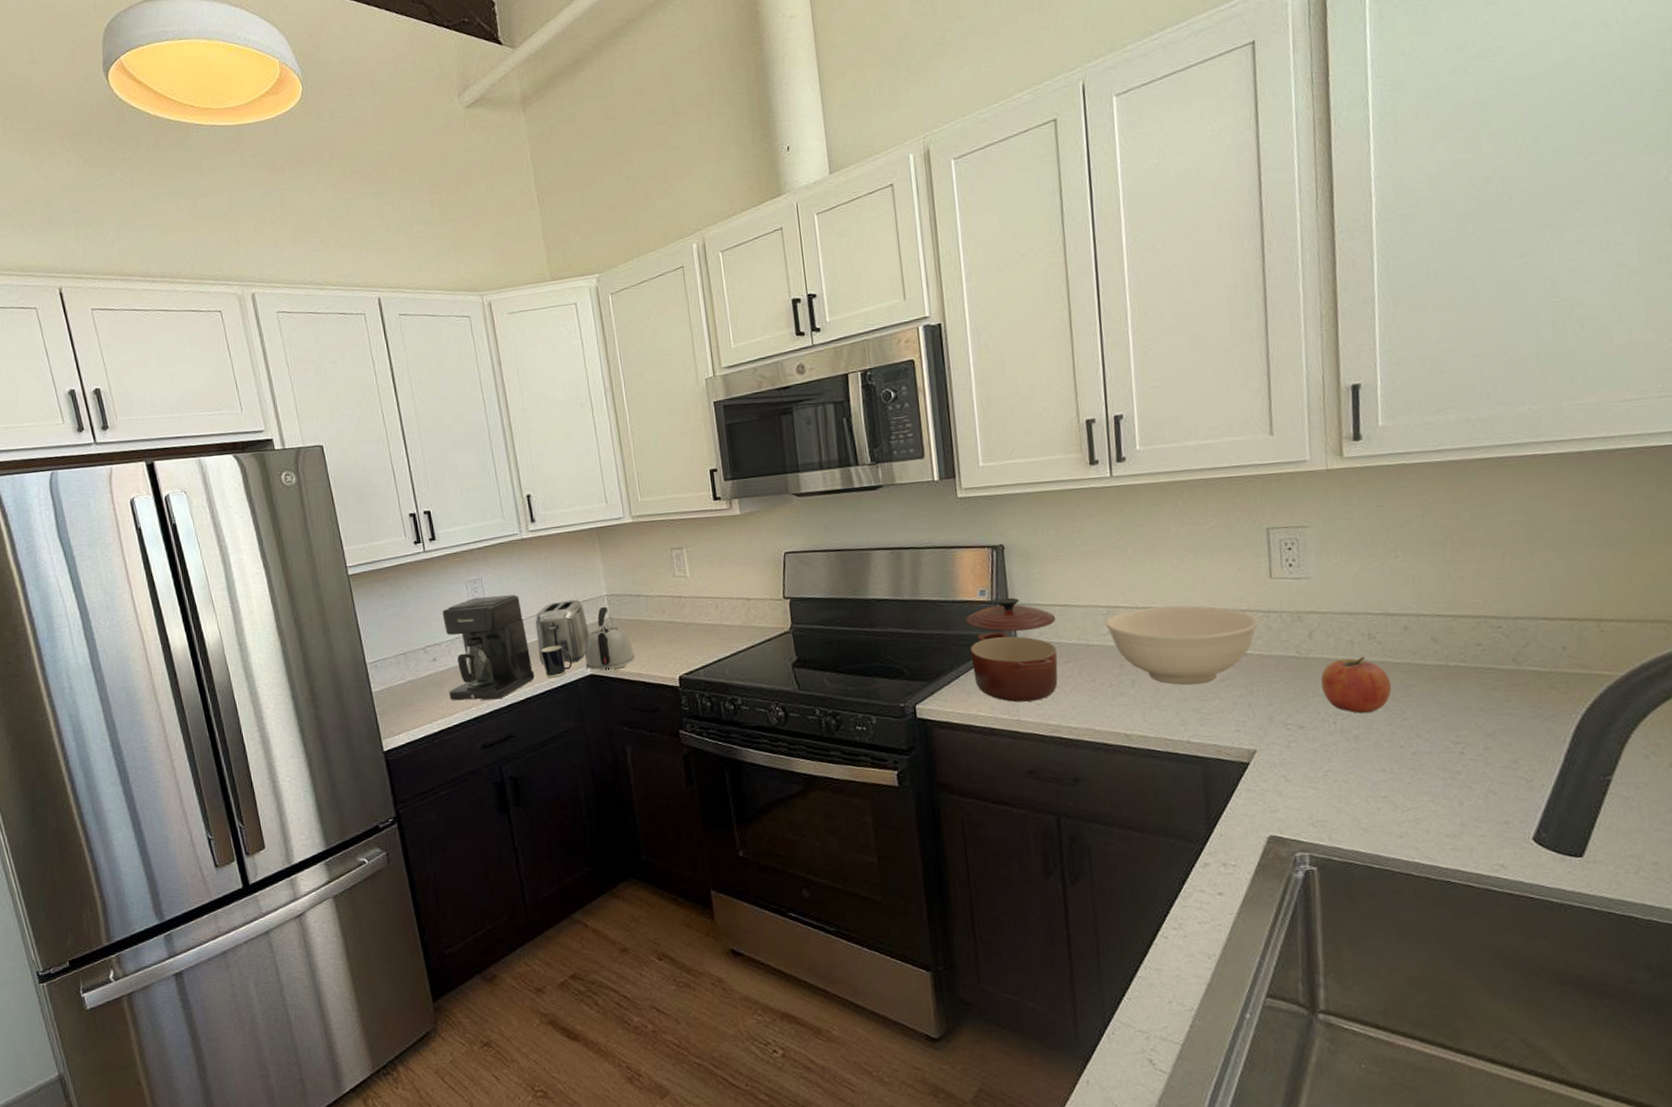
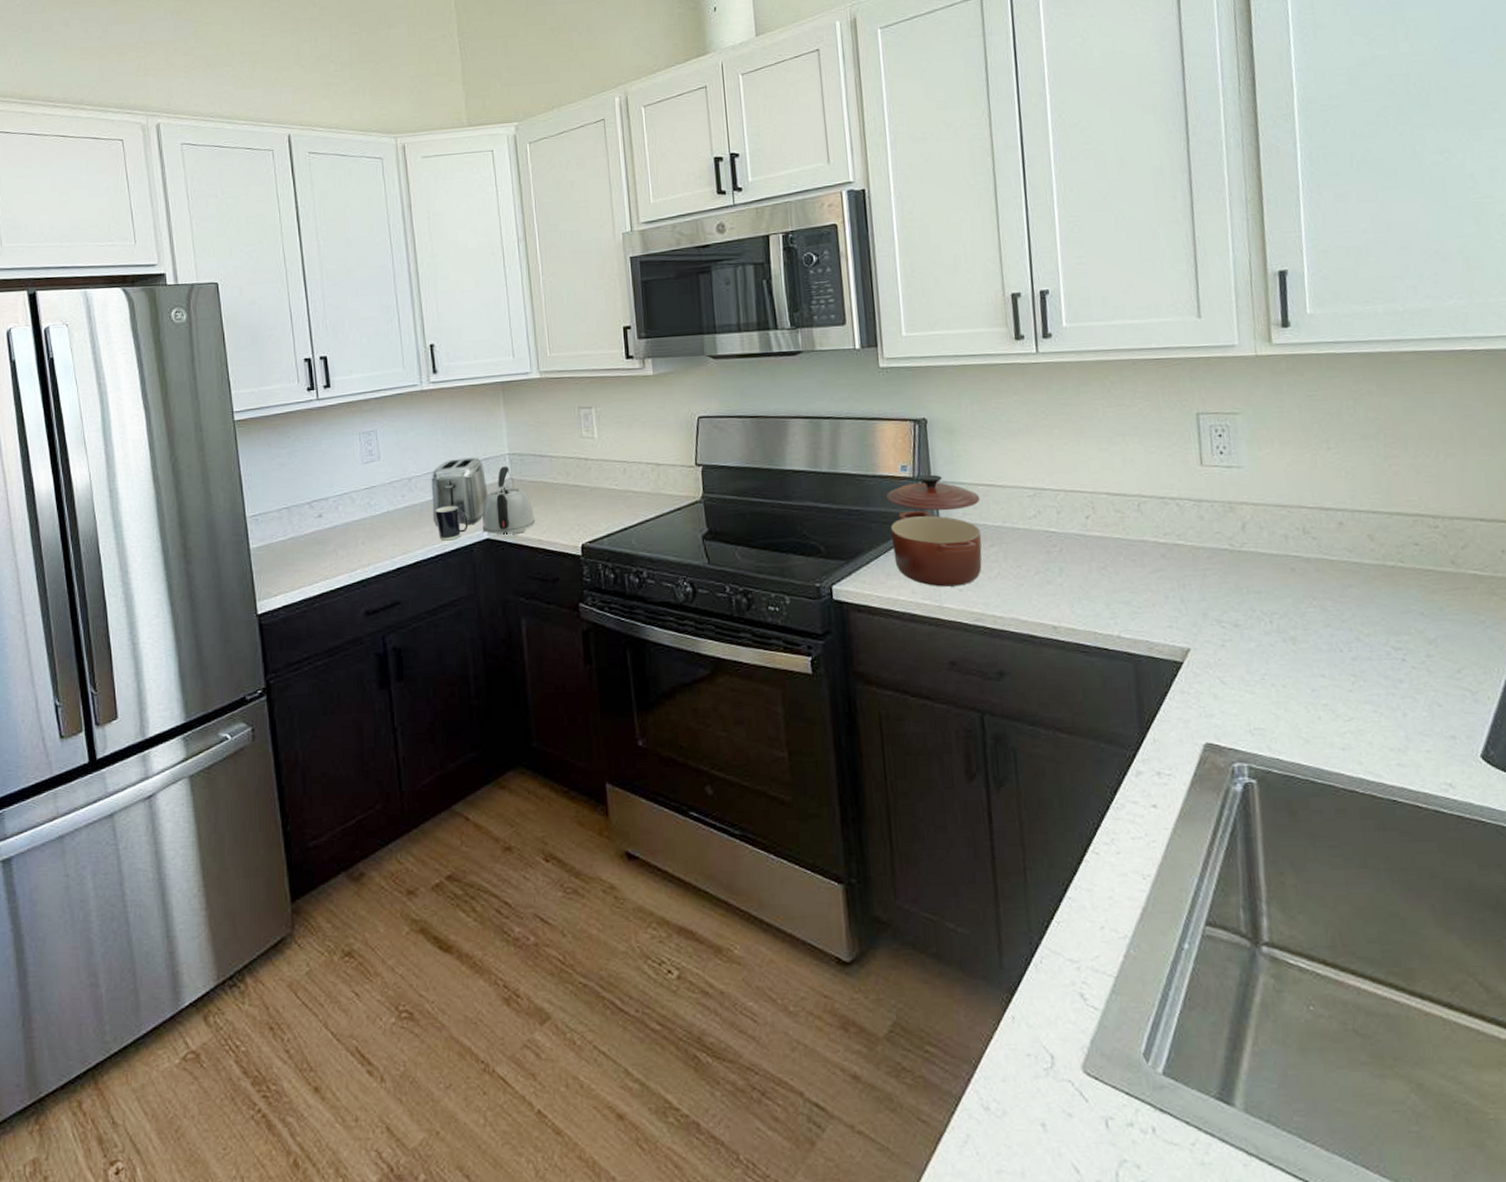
coffee maker: present [442,594,535,701] -> none [332,449,427,562]
bowl: present [1105,605,1259,685] -> none [1032,490,1190,576]
fruit: present [1320,657,1392,713] -> none [1255,553,1329,612]

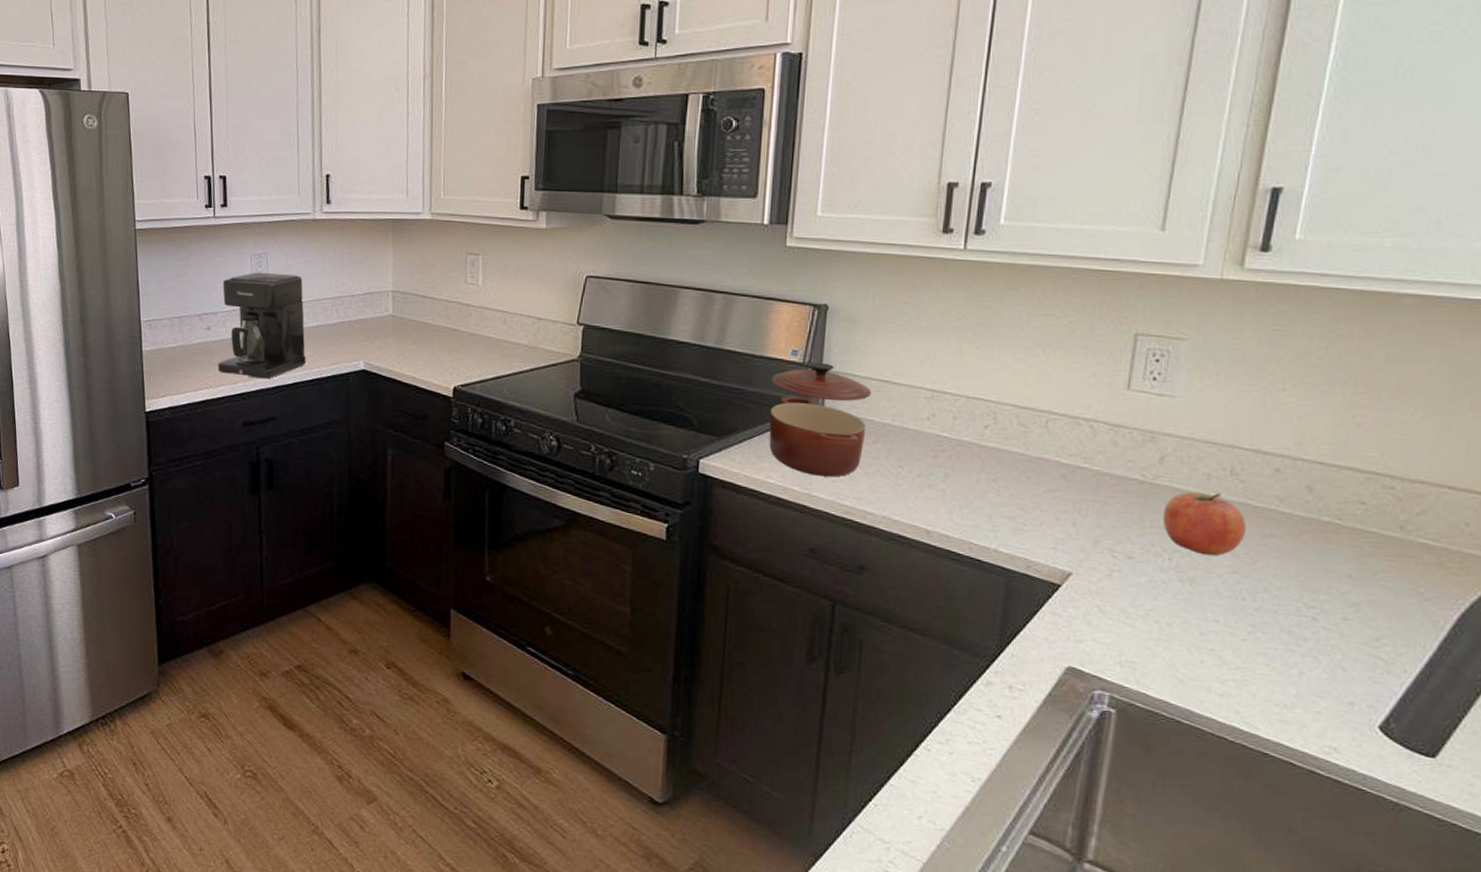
coffee maker: none [332,449,427,562] -> present [218,272,306,379]
toaster: present [431,457,488,528] -> none [313,289,369,356]
mug: present [434,505,469,541] -> none [315,333,347,367]
kettle: present [482,466,536,535] -> none [359,302,412,370]
fruit: none [1255,553,1329,612] -> present [1162,491,1246,555]

